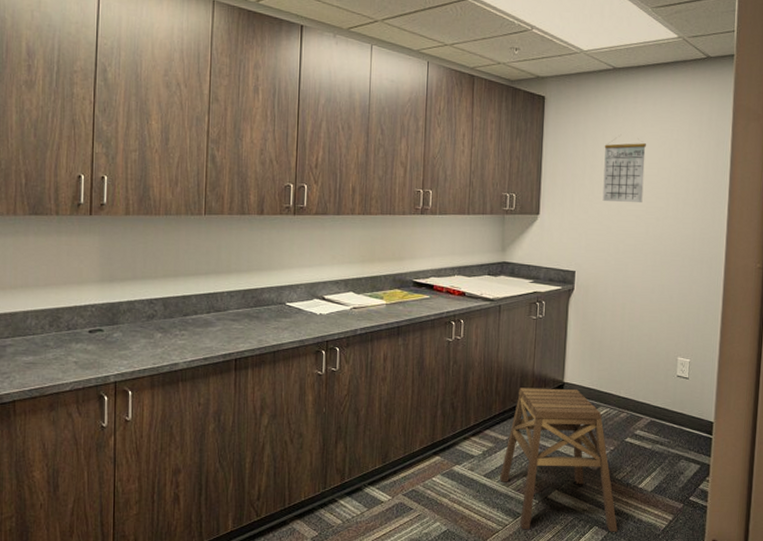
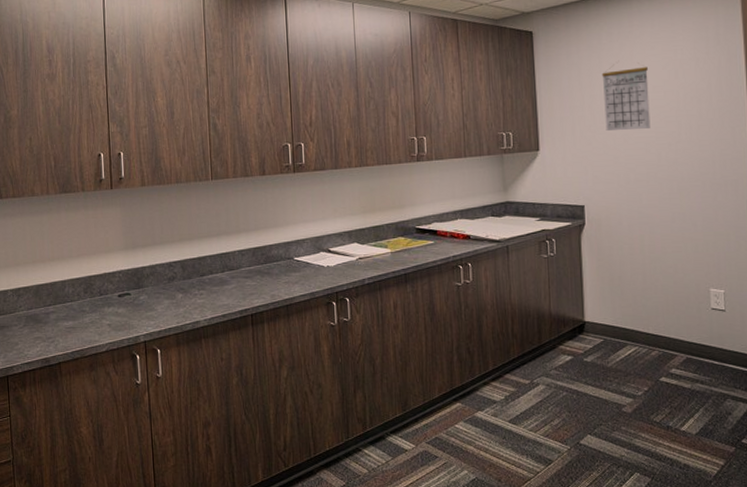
stool: present [500,387,618,532] -> none [526,328,662,479]

